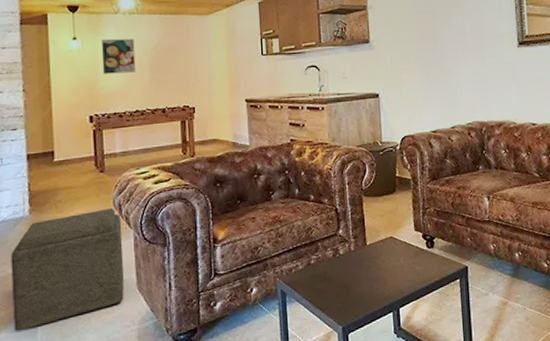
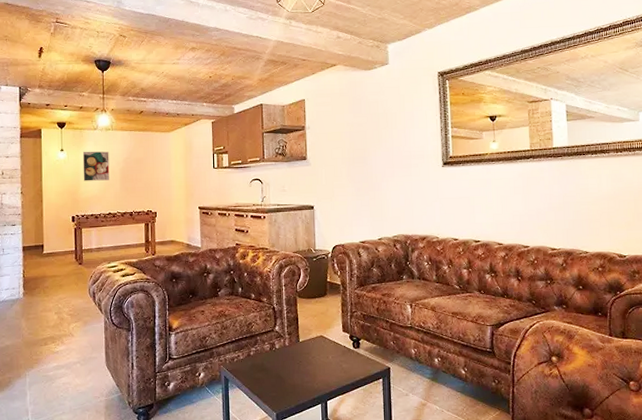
ottoman: present [10,208,125,332] -> none [8,296,96,394]

